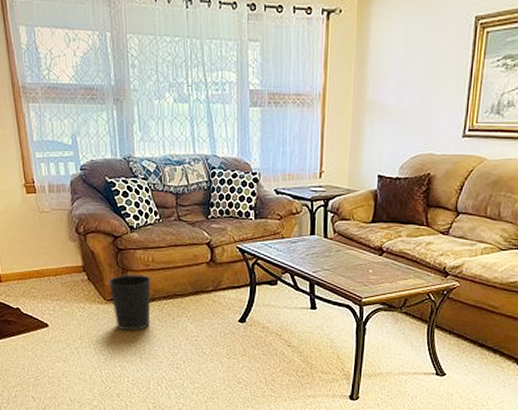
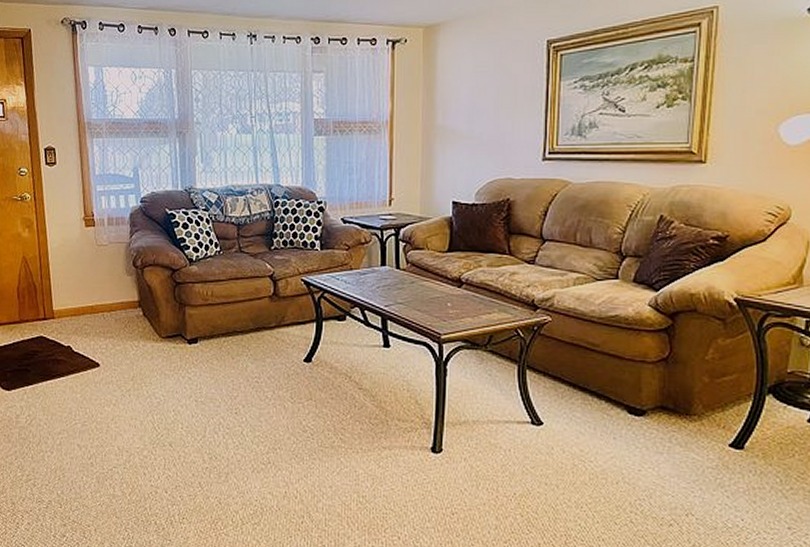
wastebasket: present [107,274,151,331] -> none [164,309,210,372]

